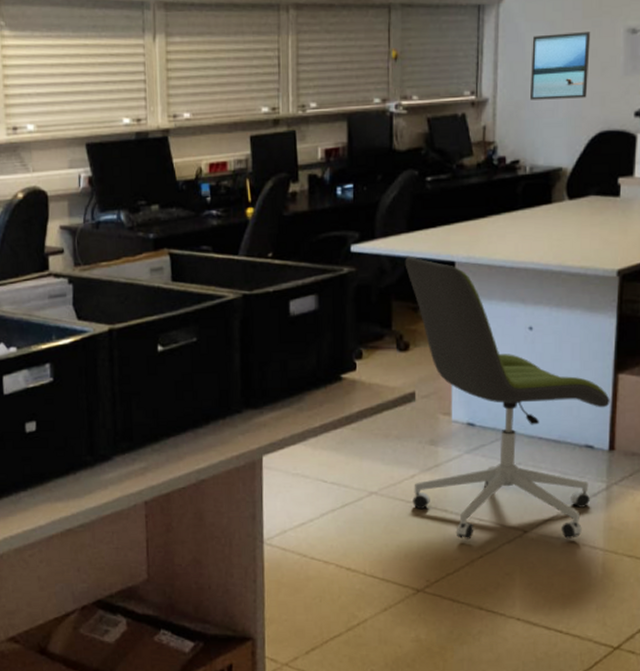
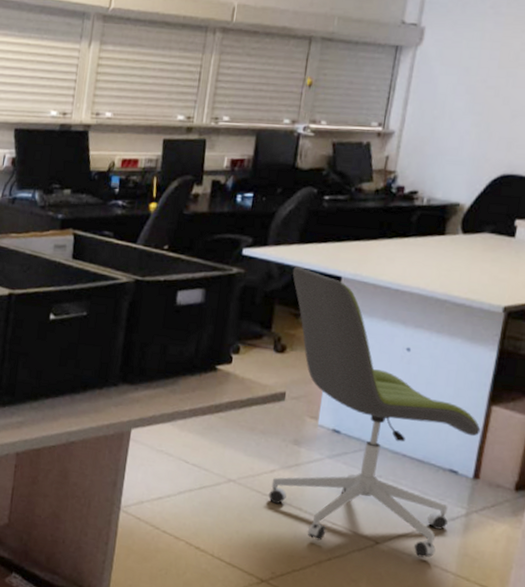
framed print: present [529,31,590,100] -> none [435,79,504,141]

